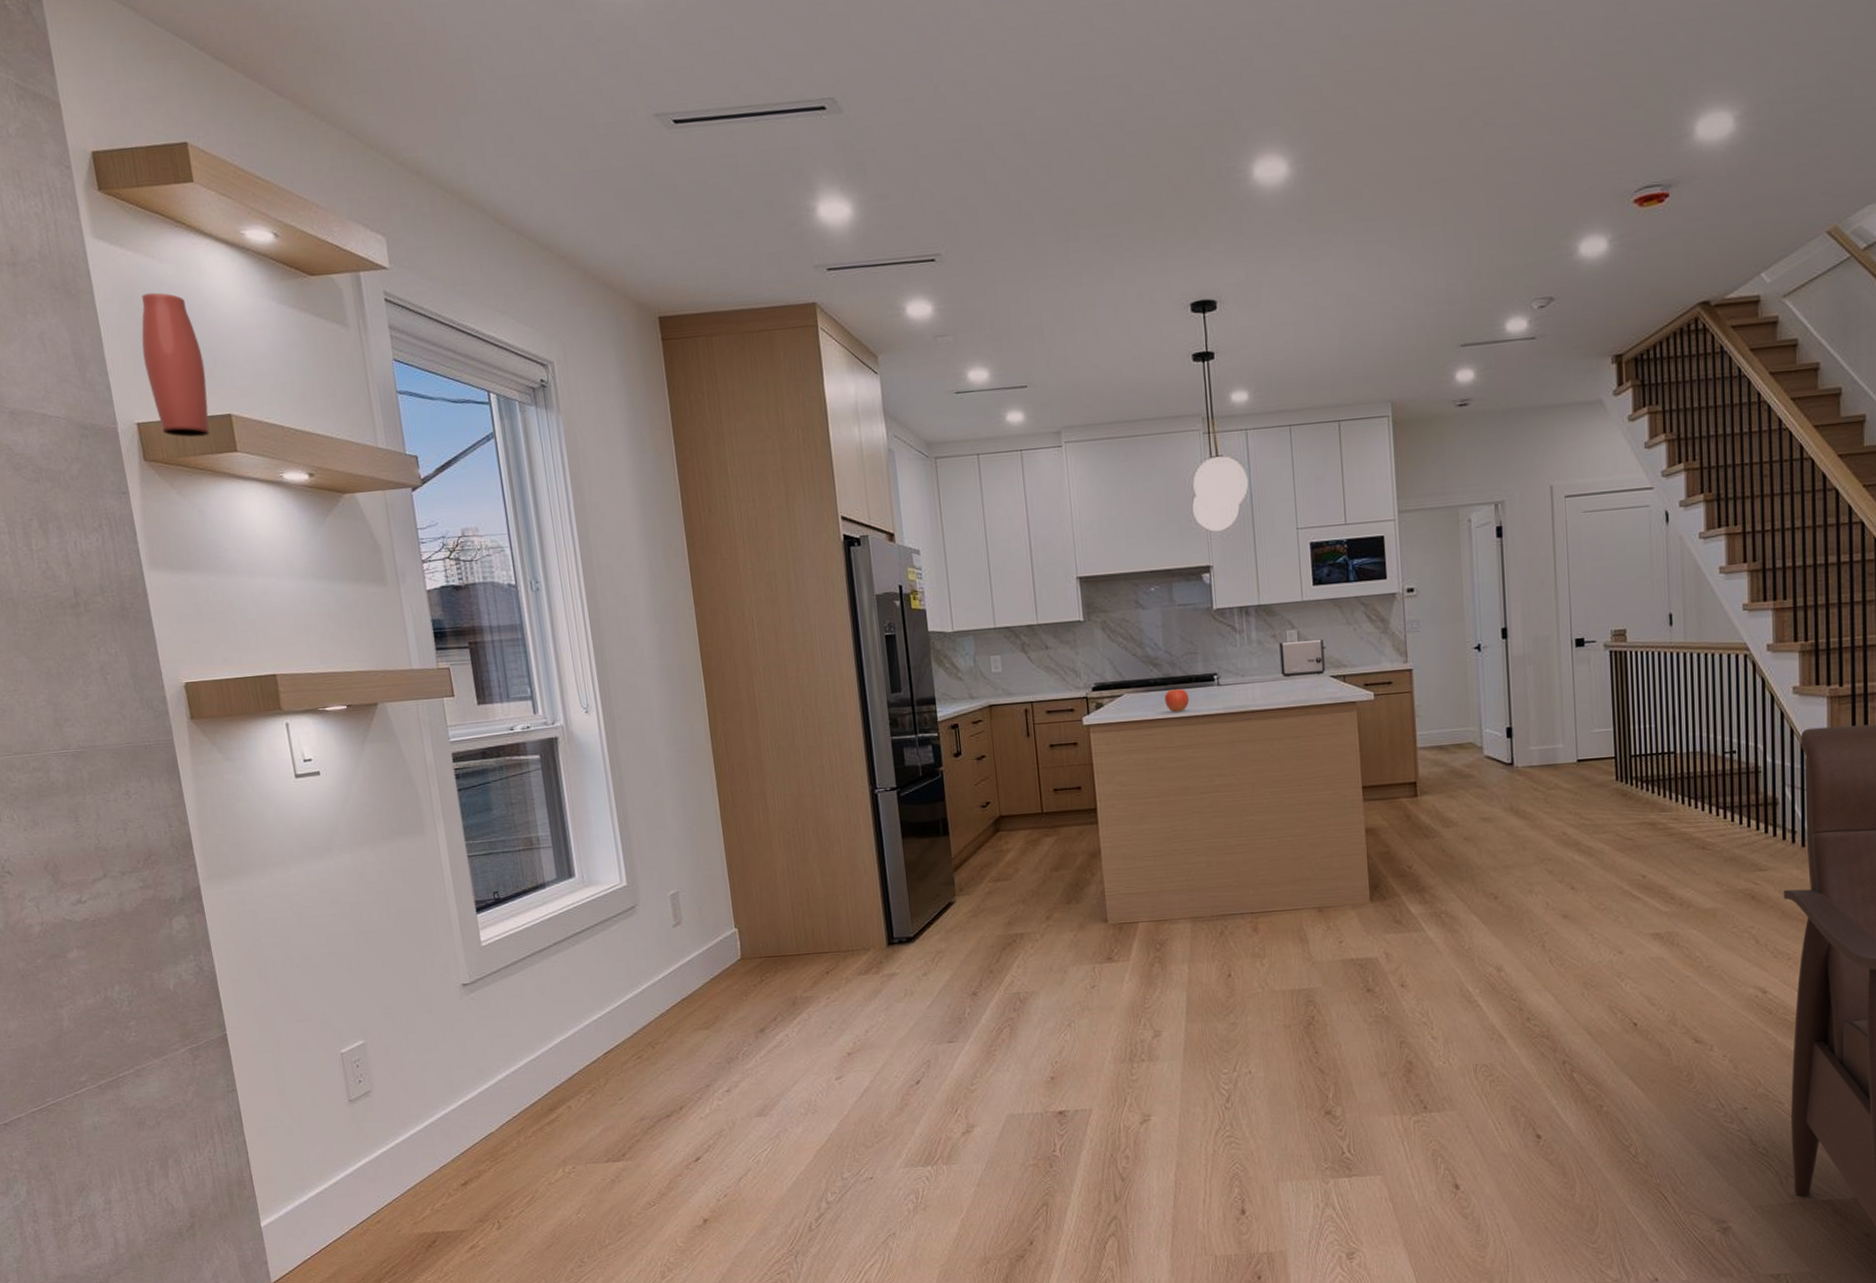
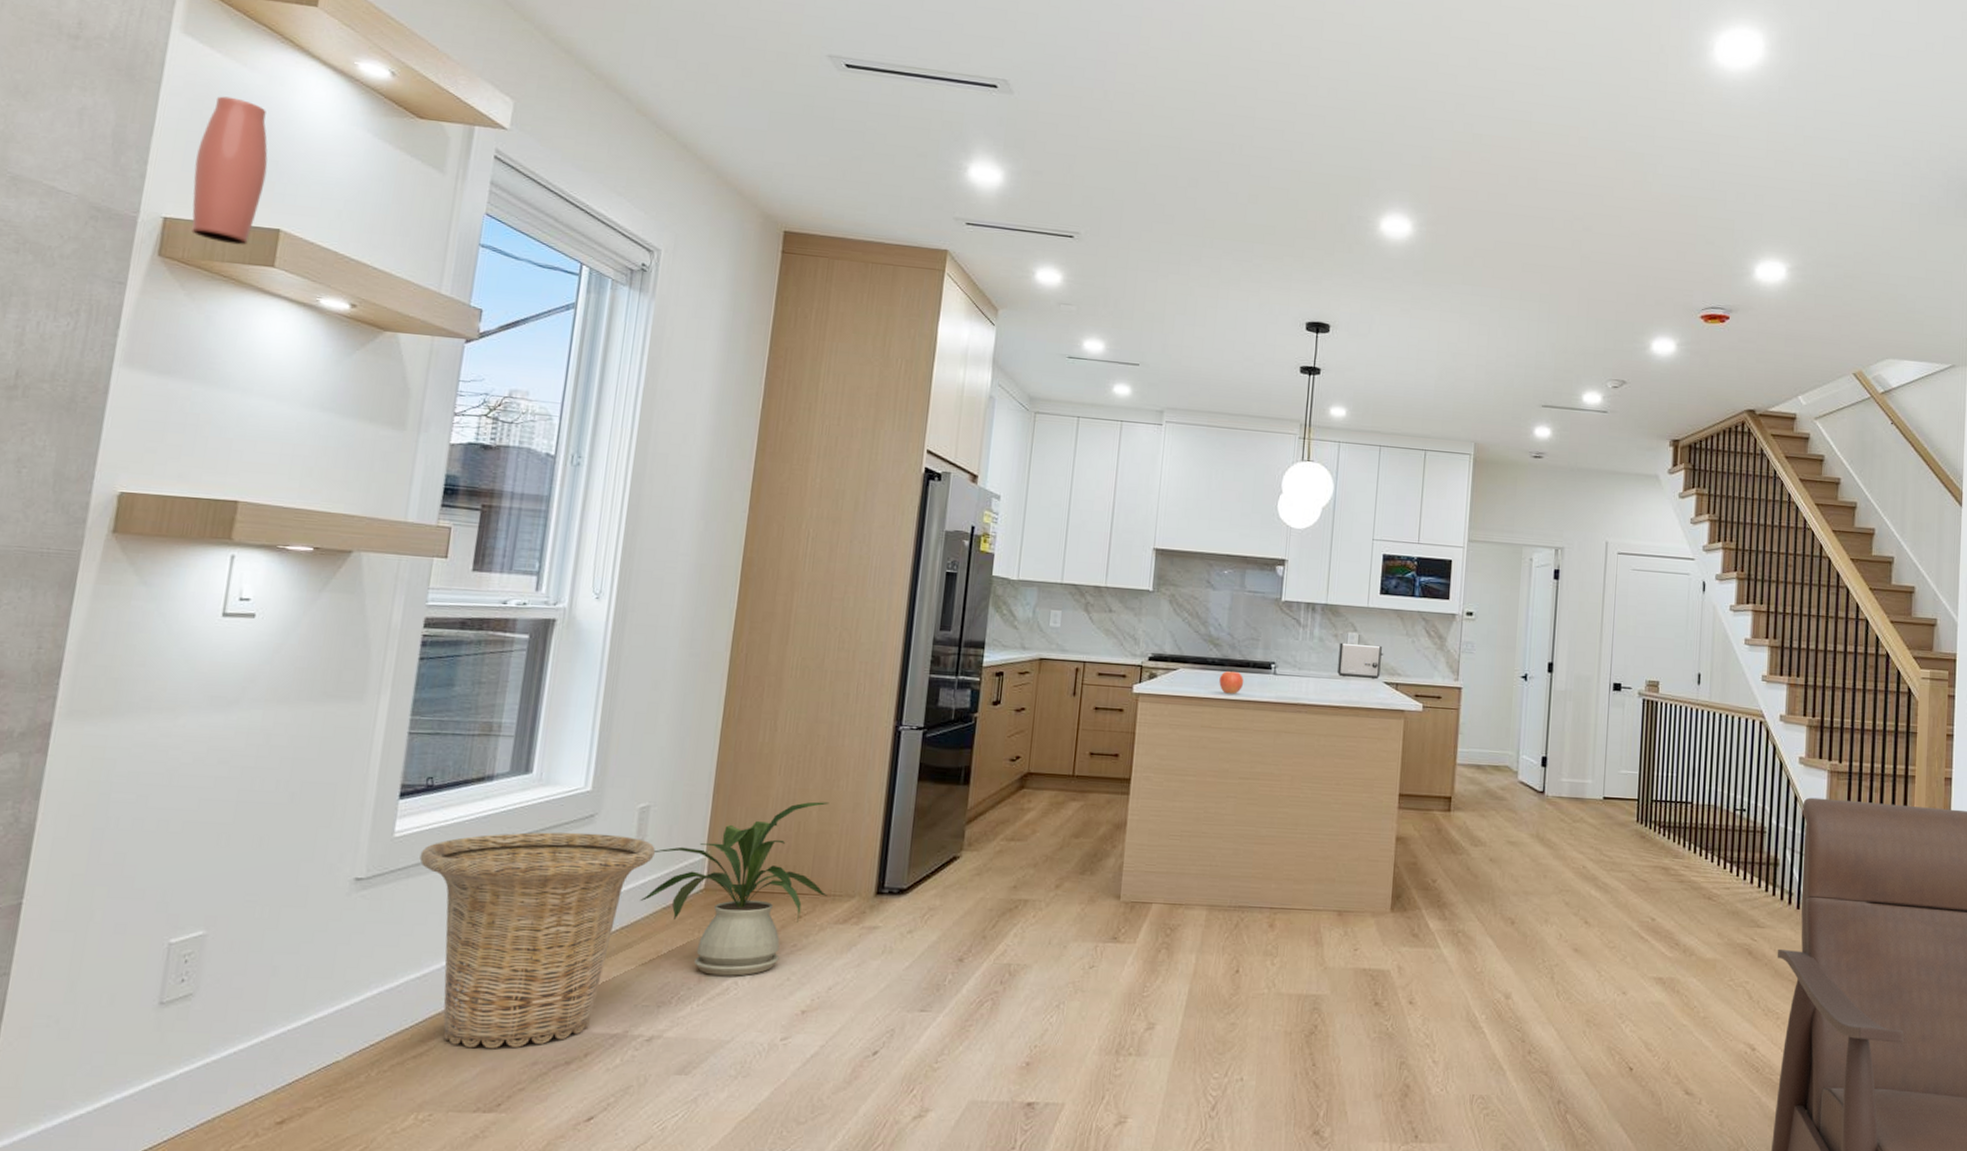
basket: none [506,921,693,1112] -> present [419,832,655,1049]
house plant: none [690,868,847,1031] -> present [640,801,829,976]

